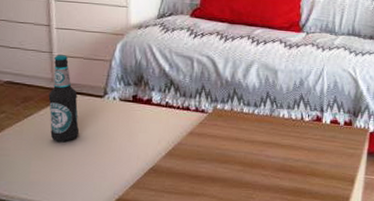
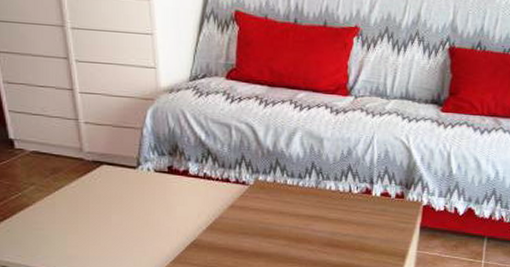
bottle: present [48,55,80,141] -> none [78,122,115,215]

